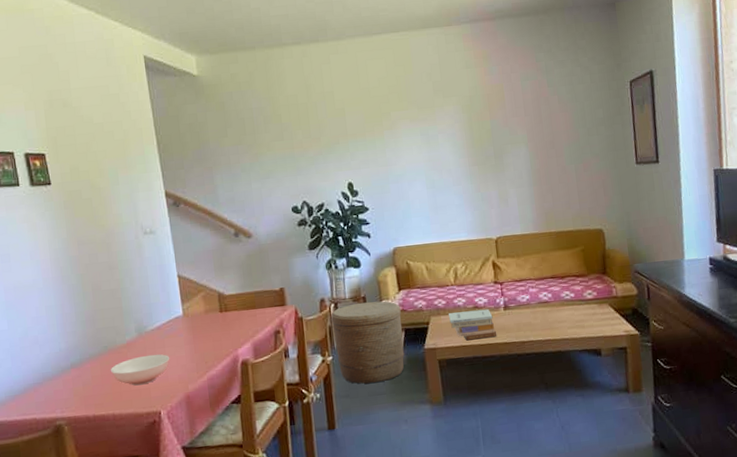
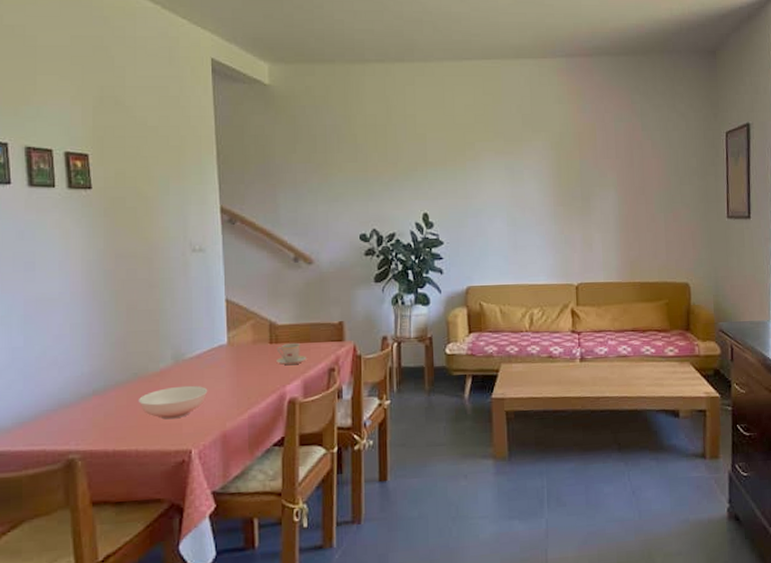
teacup: none [226,310,254,331] -> present [276,343,307,366]
basket: present [330,301,405,385] -> none [392,343,470,433]
books: present [448,309,497,341] -> none [519,359,571,392]

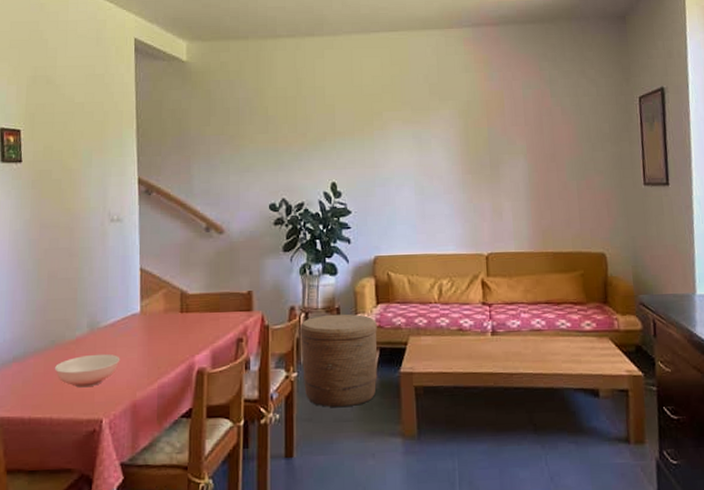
teacup: present [276,343,307,366] -> none [186,313,216,335]
basket: none [392,343,470,433] -> present [299,314,378,408]

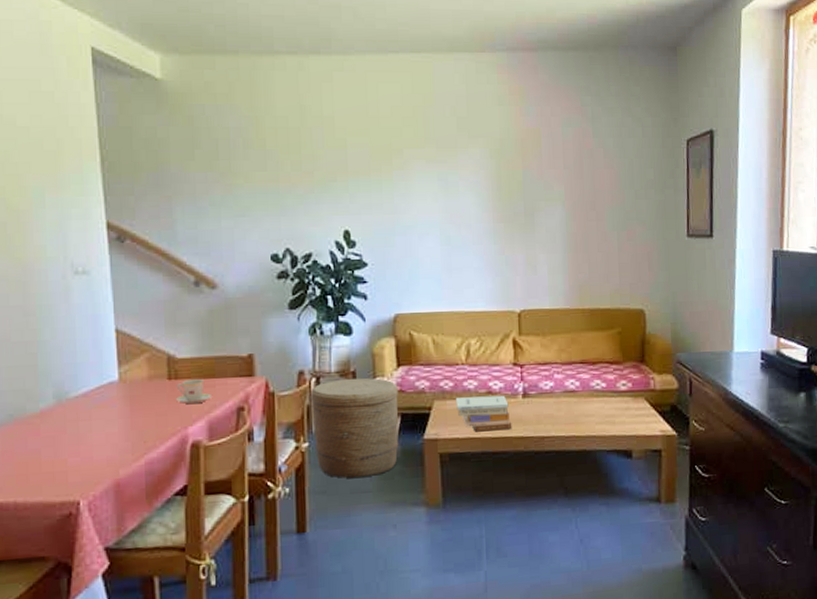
bowl: present [54,353,120,388] -> none [14,428,97,467]
teacup: none [186,313,216,335] -> present [176,379,212,405]
books: none [428,332,482,367] -> present [455,395,512,432]

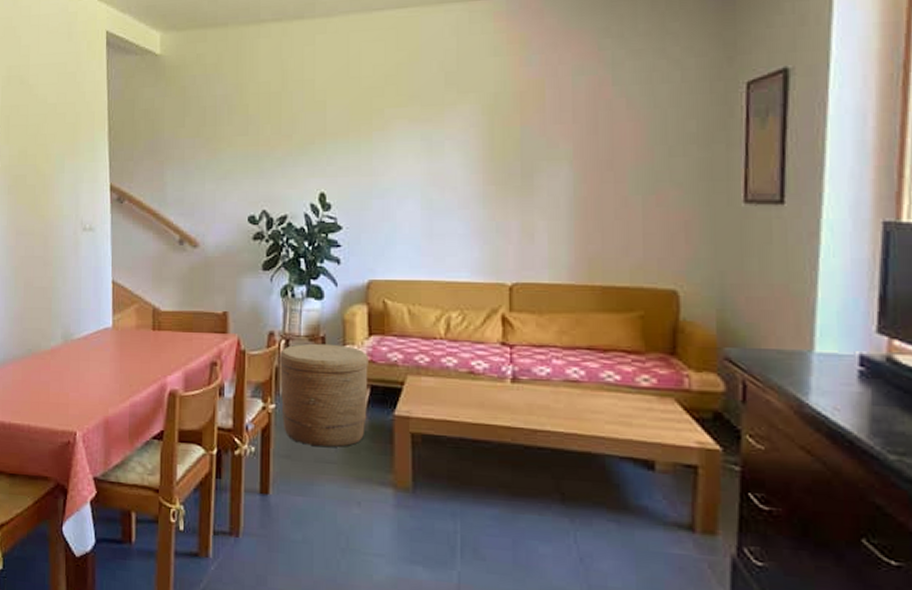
teacup: present [176,379,212,405] -> none [158,332,189,355]
books: present [455,395,512,432] -> none [431,374,498,417]

